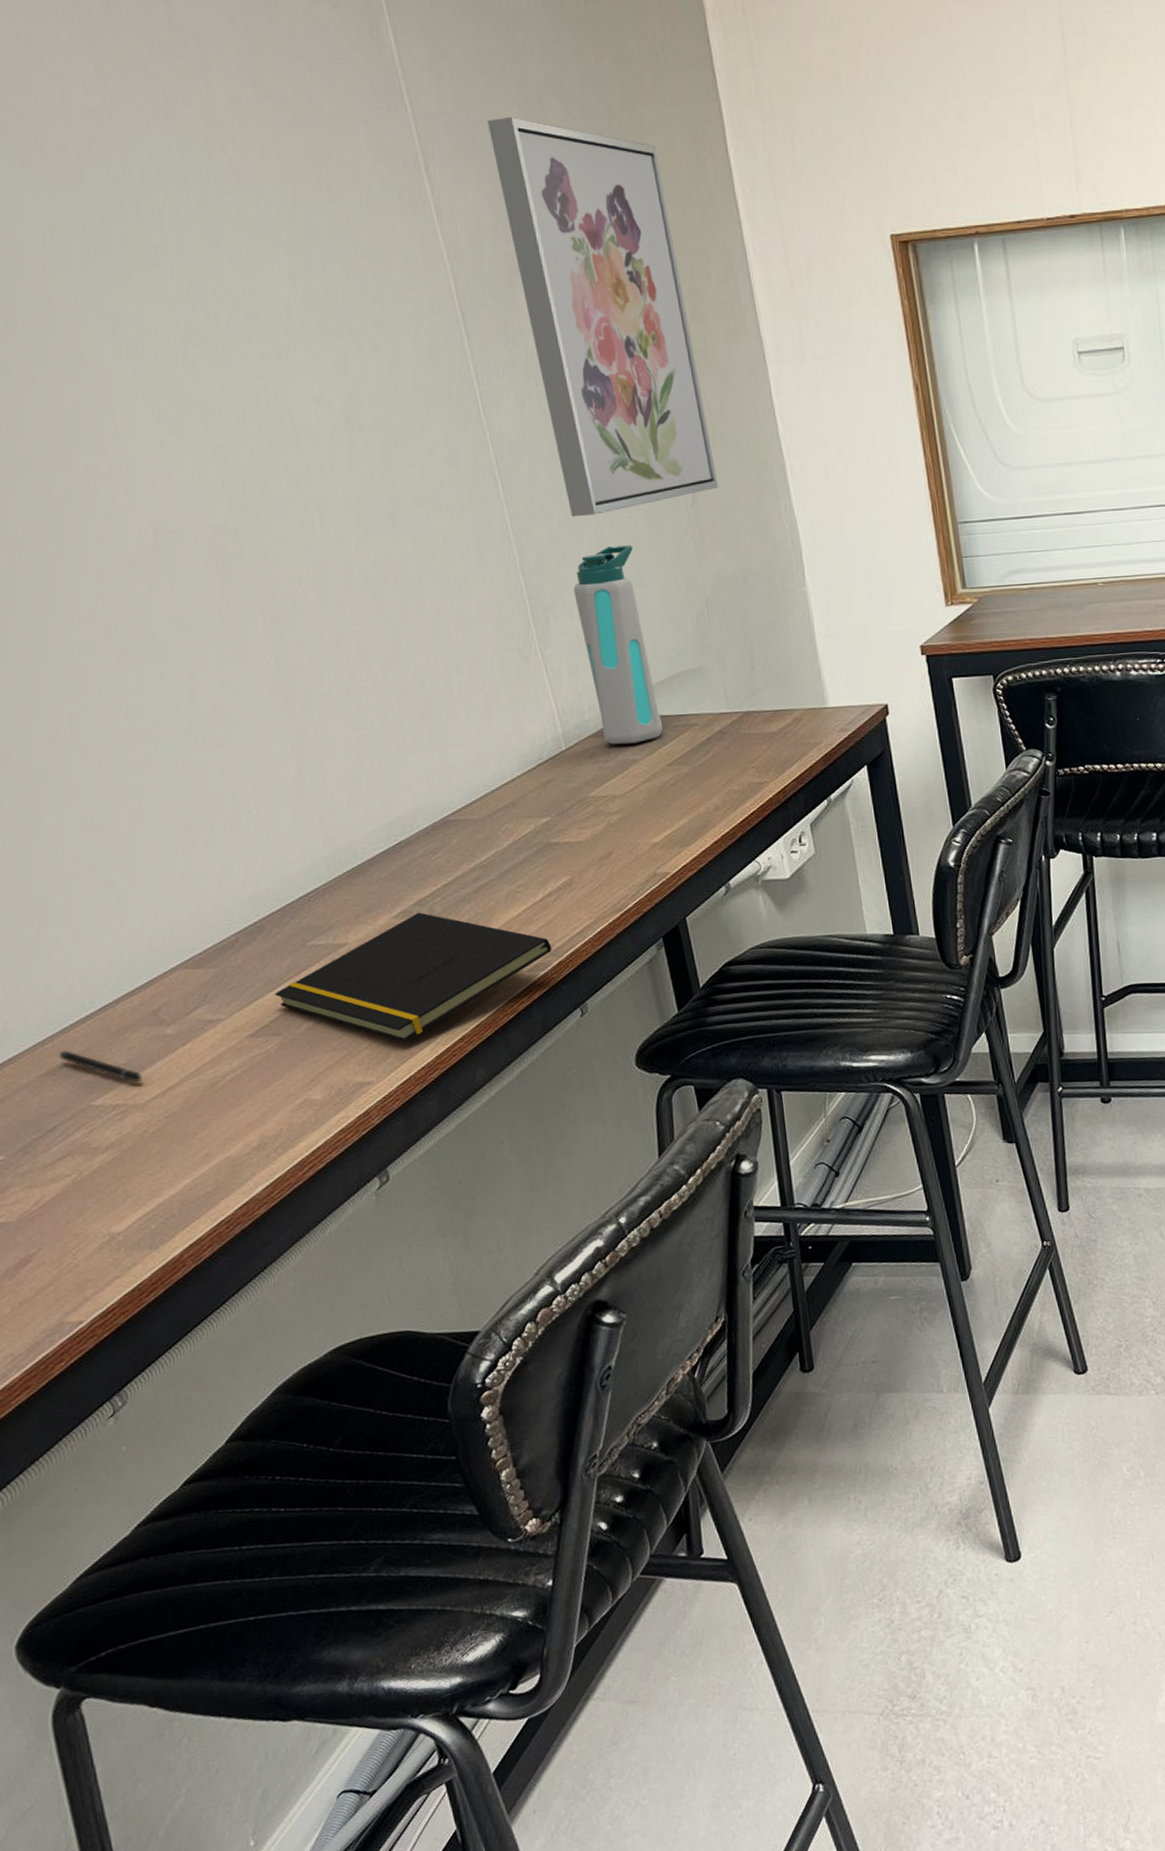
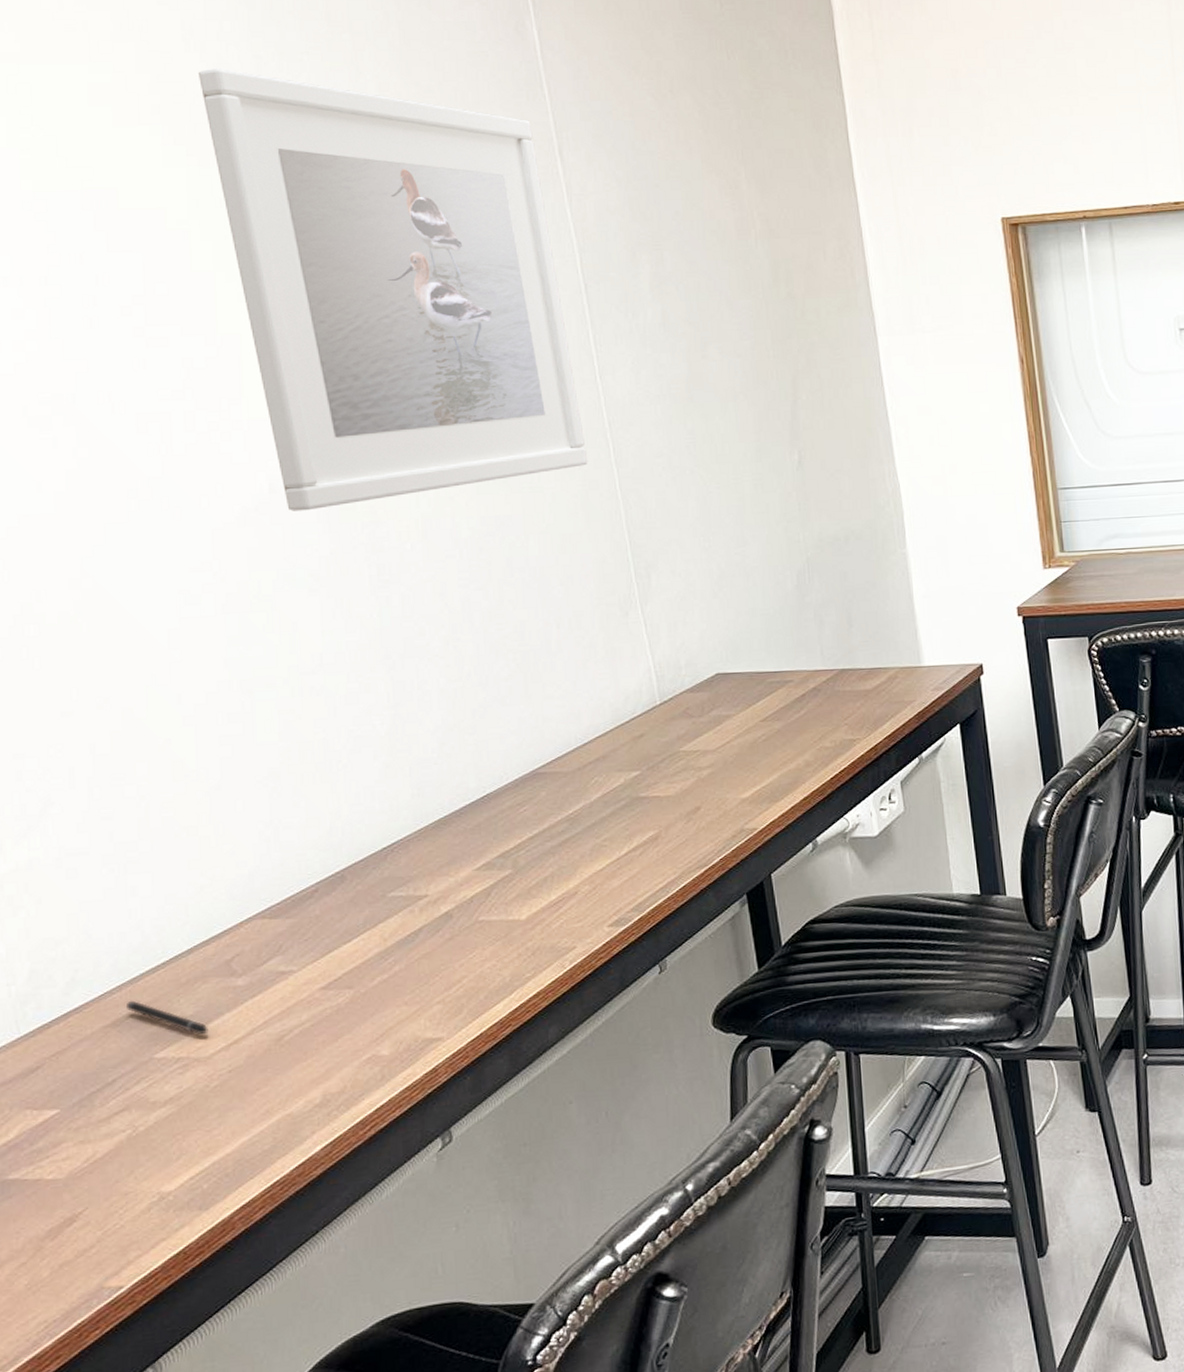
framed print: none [38,80,478,557] -> present [197,67,588,511]
notepad: present [275,912,552,1042] -> none [351,864,634,997]
wall art: present [487,117,719,518] -> none [621,107,825,479]
water bottle: present [573,545,663,745] -> none [677,506,757,700]

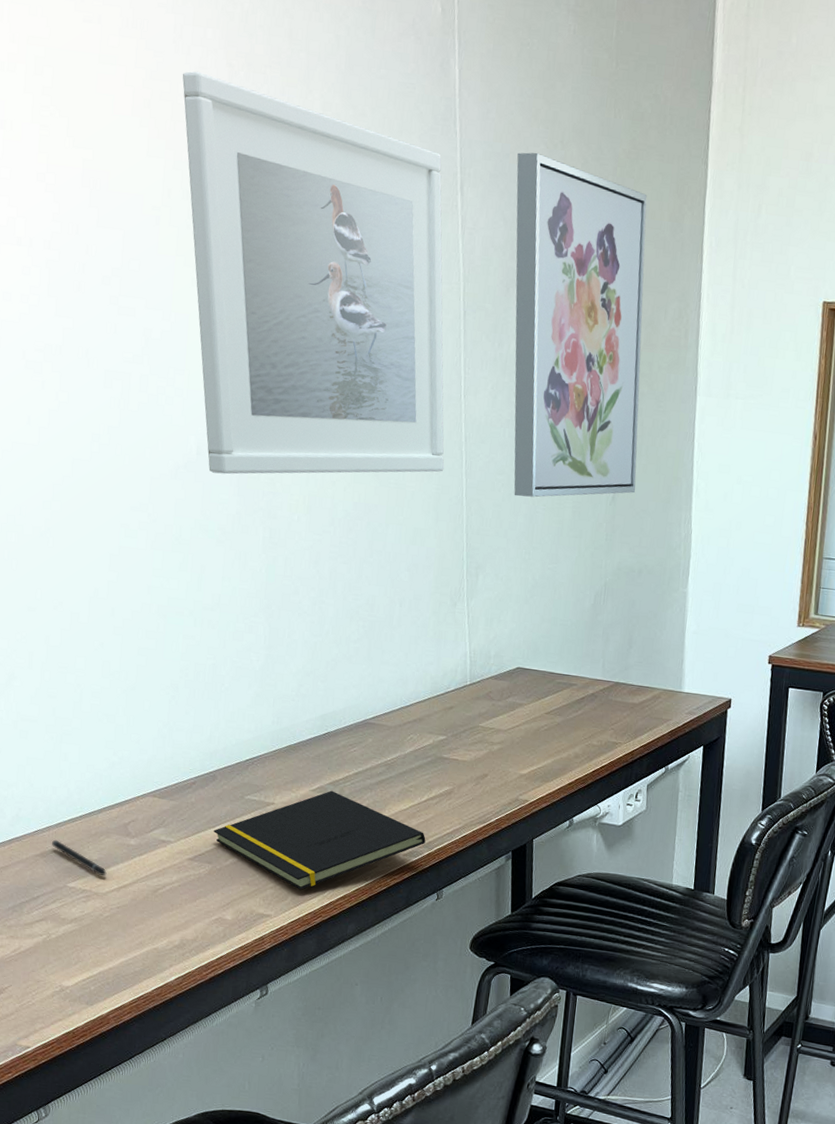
notepad: none [351,864,634,997] -> present [214,790,426,890]
wall art: none [621,107,825,479] -> present [514,152,647,498]

